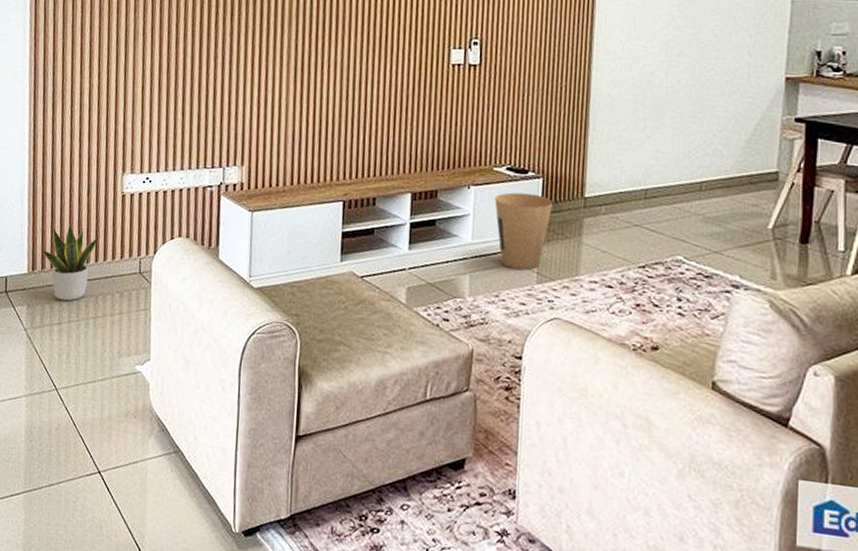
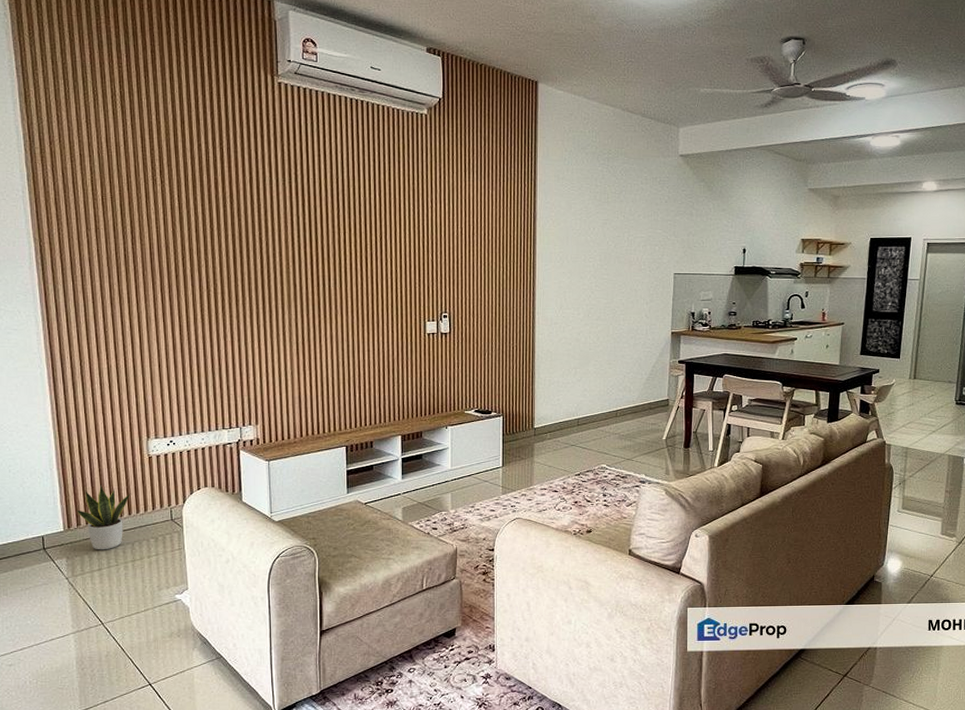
trash can: present [495,192,554,271] -> none [467,429,512,486]

